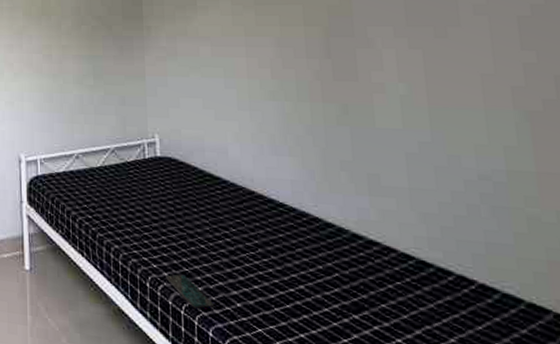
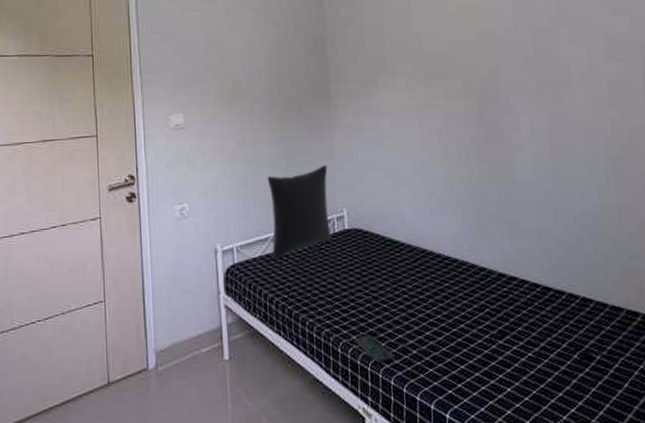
pillow: none [73,87,141,178] -> present [267,165,332,260]

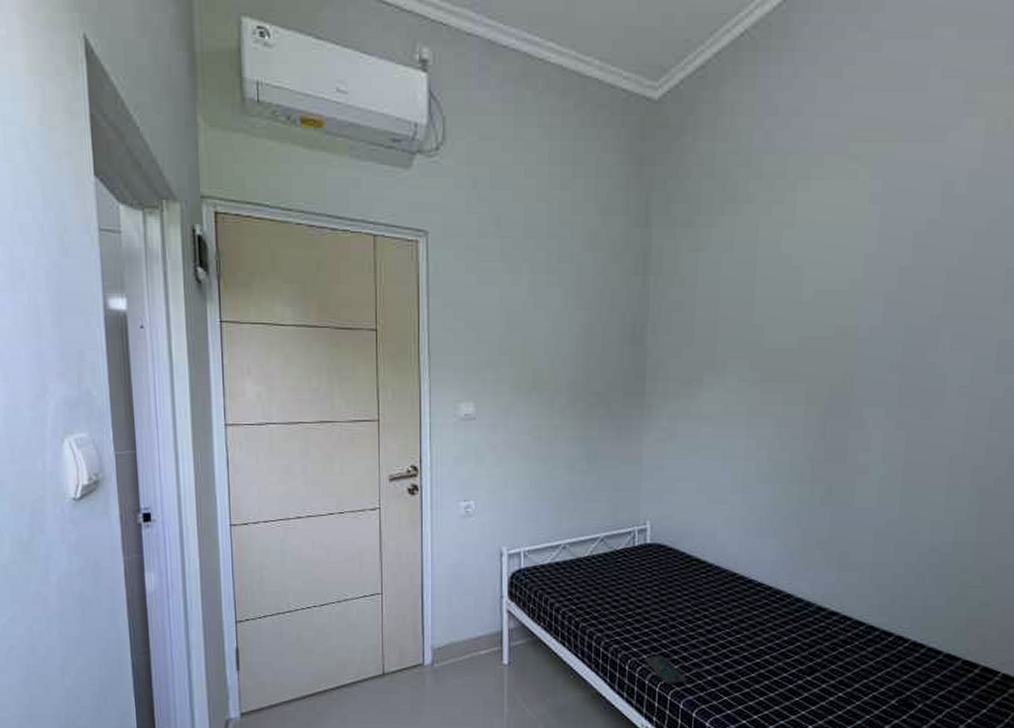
pillow: present [267,165,332,260] -> none [562,472,633,569]

